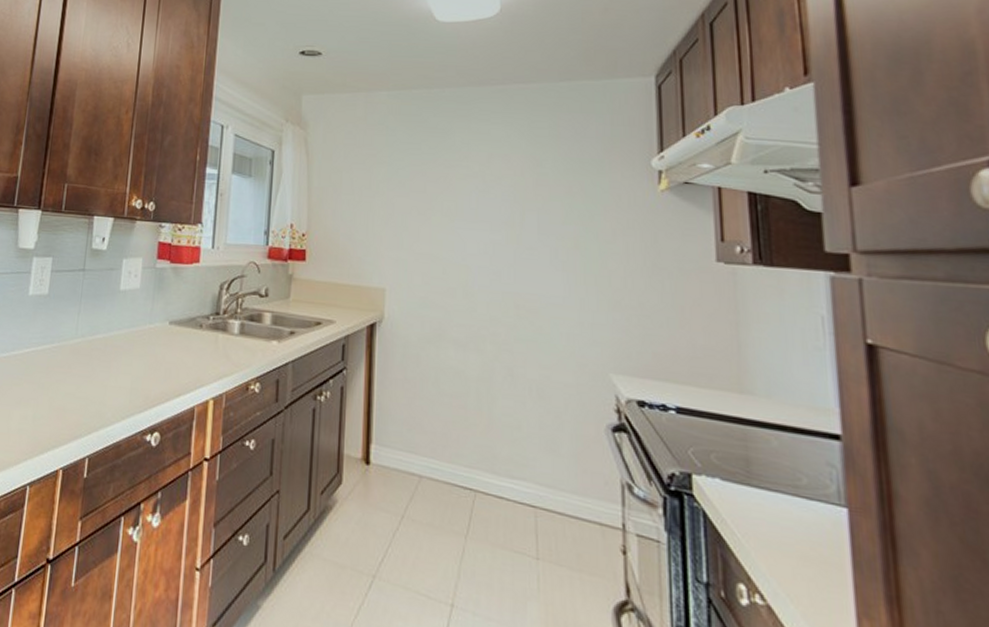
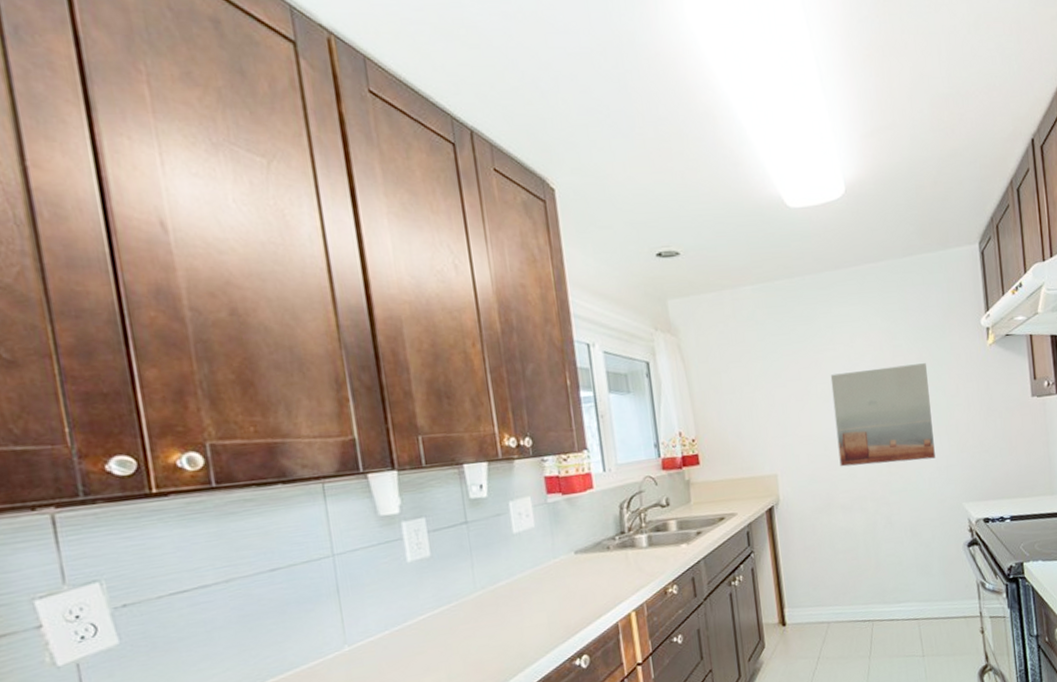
wall art: none [458,193,578,311] -> present [830,363,935,467]

